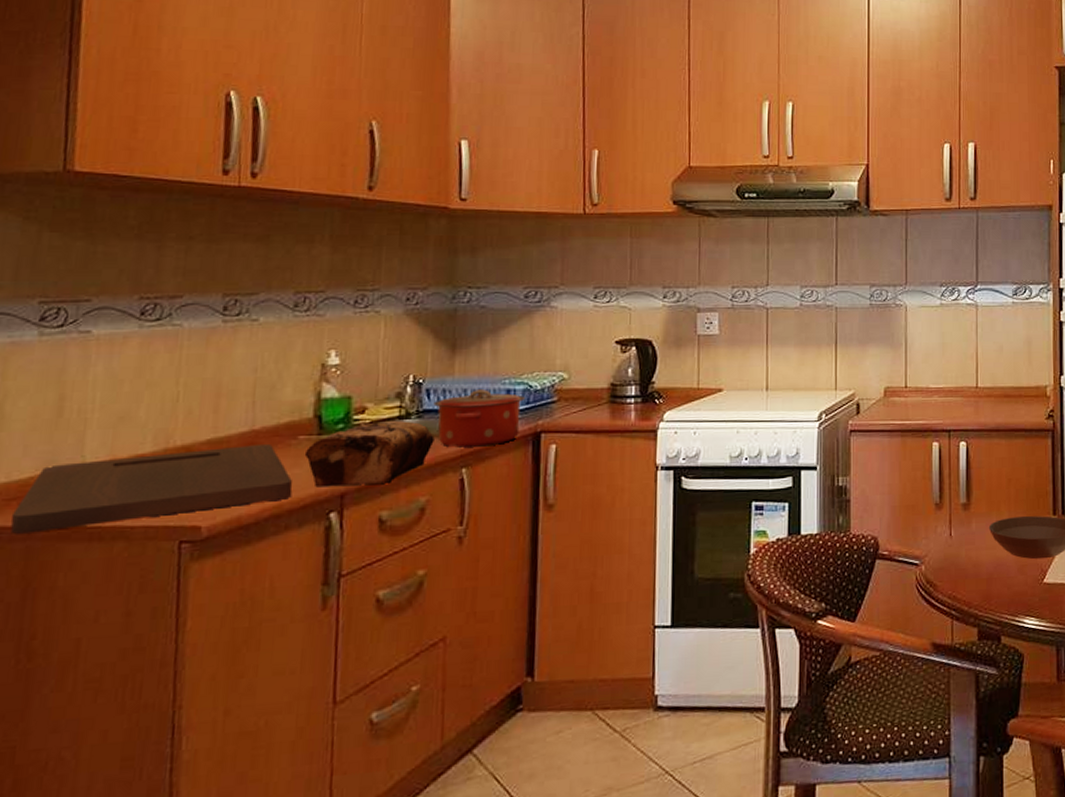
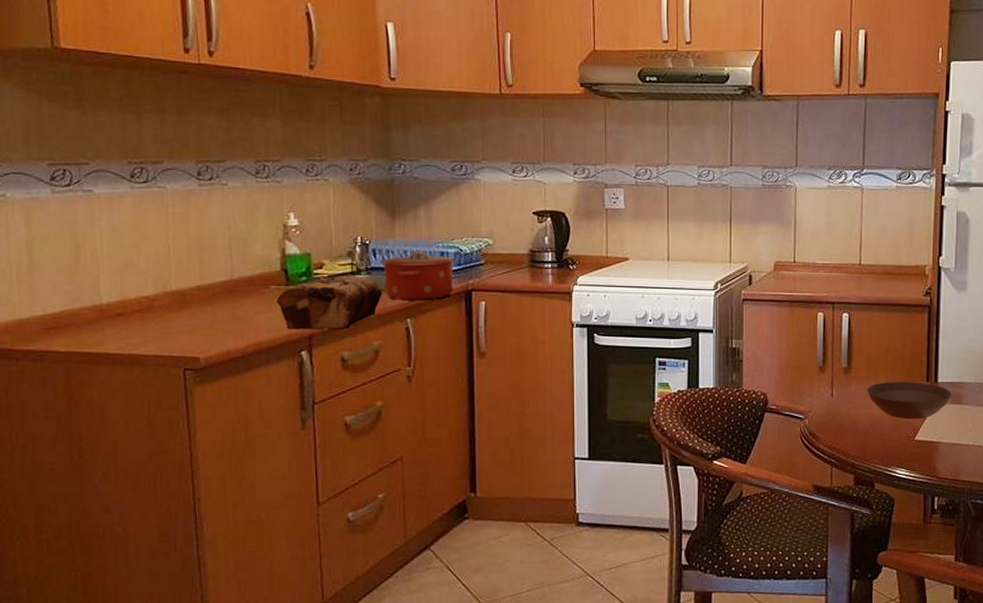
cutting board: present [10,445,293,534] -> none [52,292,270,357]

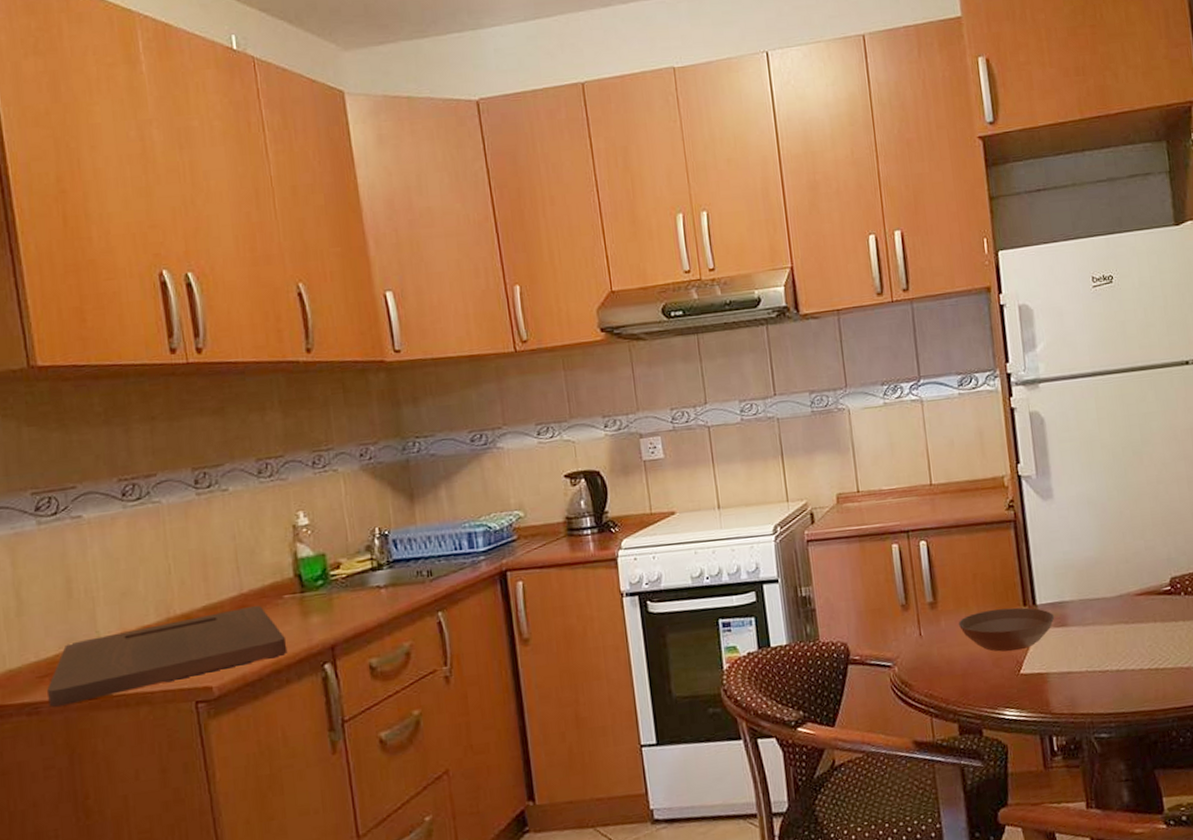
cutting board: none [52,292,270,357] -> present [47,606,288,707]
bread loaf: present [276,276,382,328] -> none [291,572,408,641]
casserole: present [379,251,457,301] -> none [401,535,487,593]

